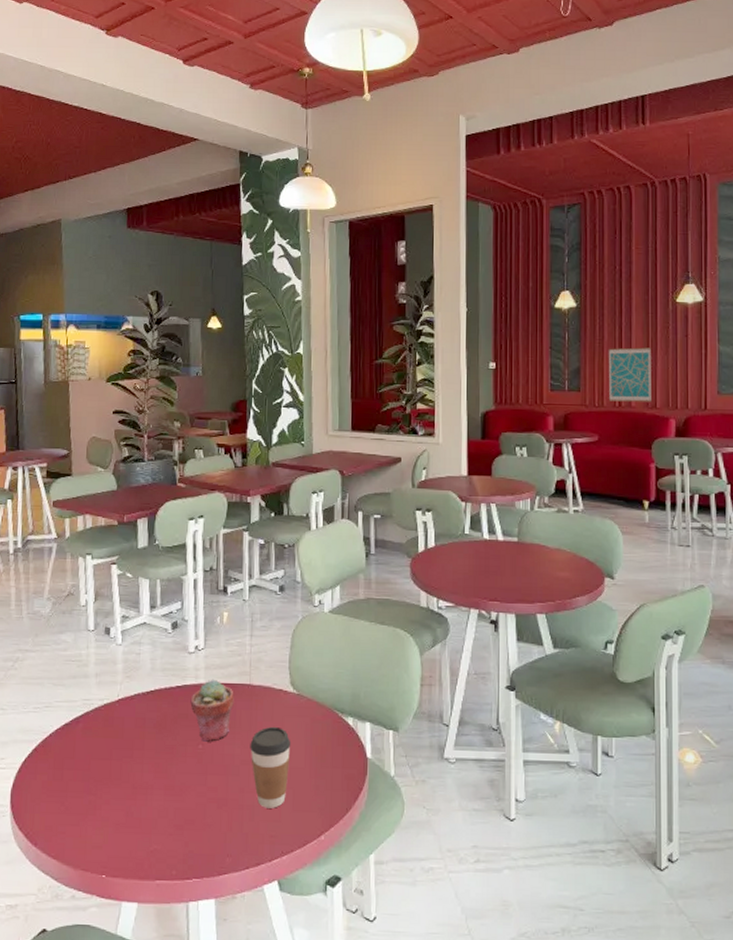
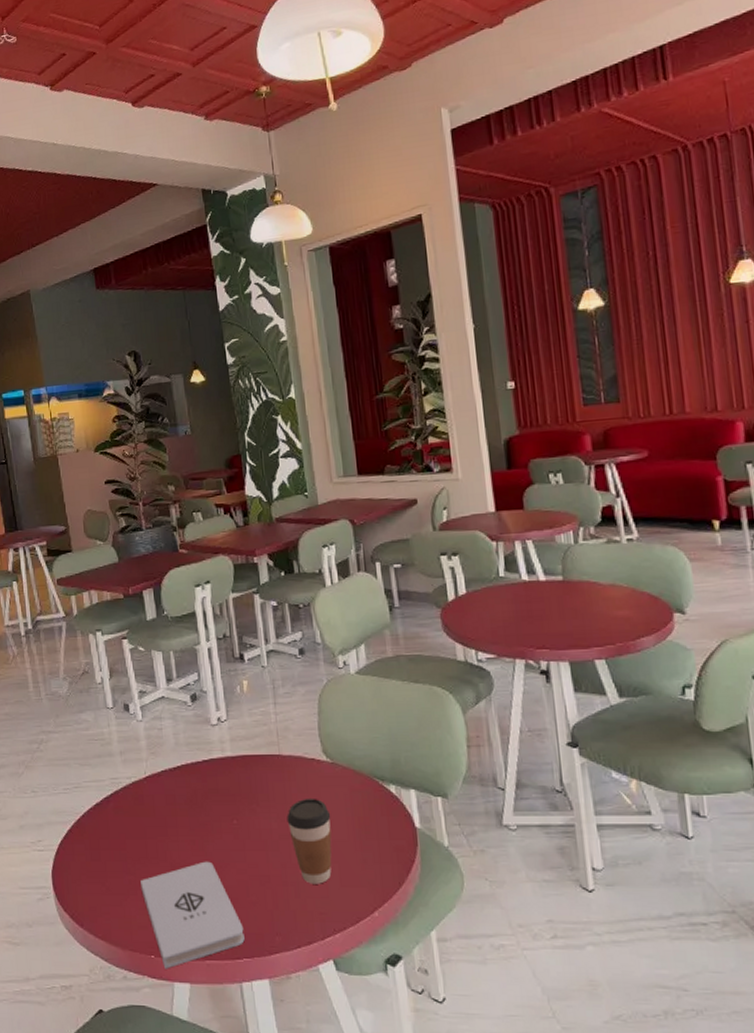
notepad: none [100,783,197,889] -> present [141,861,245,969]
potted succulent: present [190,679,234,742] -> none [219,751,265,817]
wall art: present [608,347,651,402] -> none [649,341,710,410]

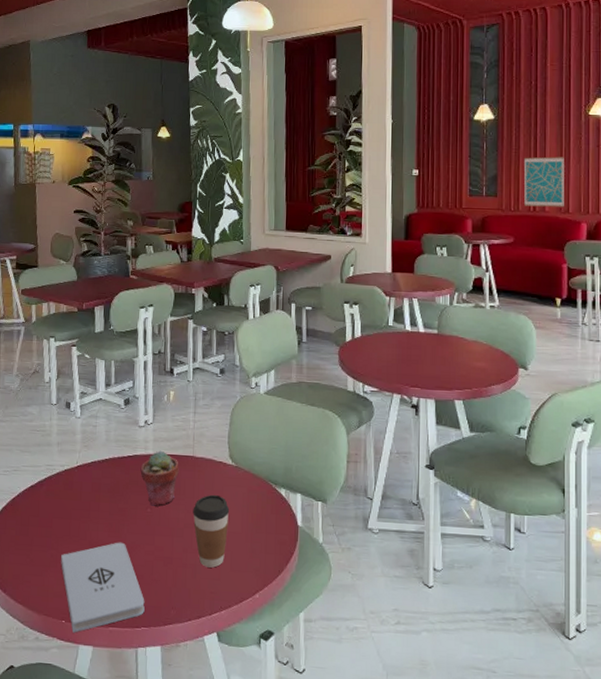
potted succulent: none [219,751,265,817] -> present [140,450,179,507]
wall art: none [649,341,710,410] -> present [523,156,564,207]

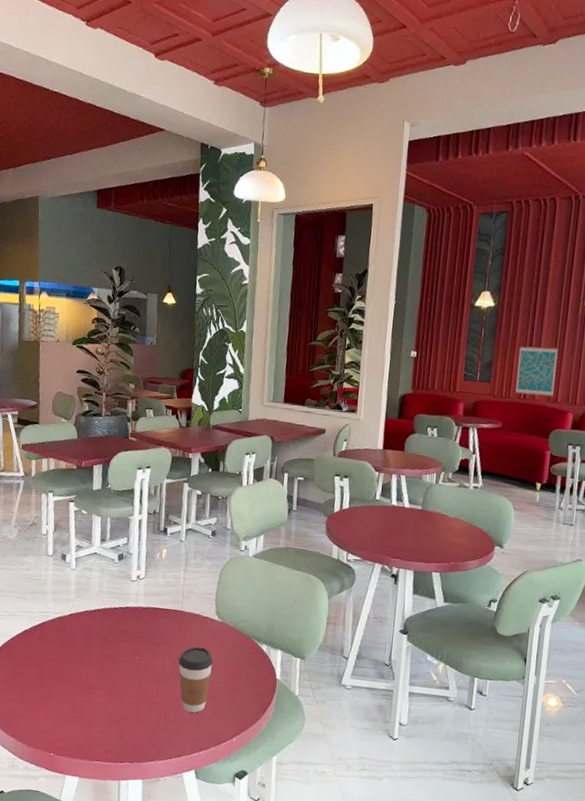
notepad: present [61,542,145,633] -> none [51,685,129,765]
potted succulent: present [140,450,179,507] -> none [130,604,168,655]

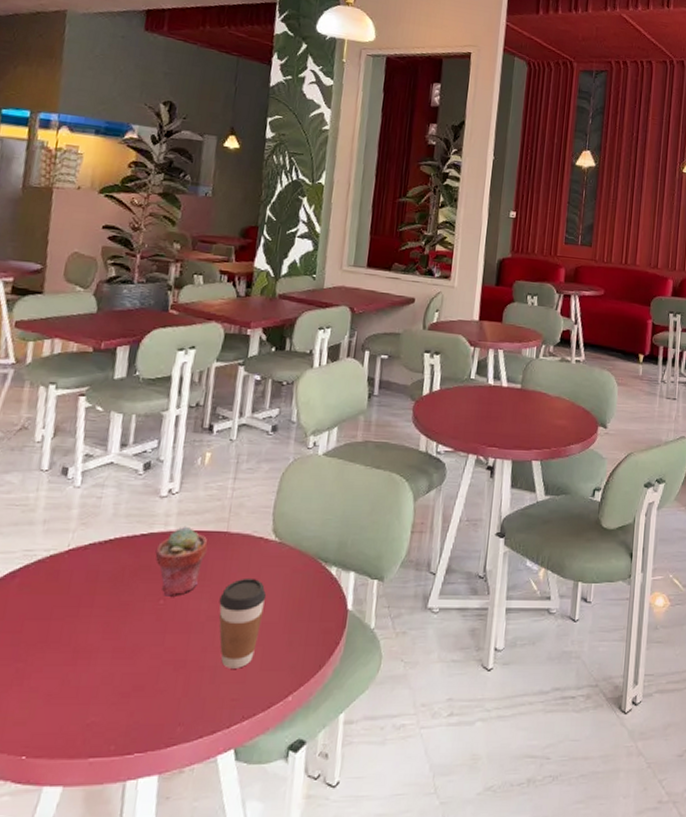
potted succulent: none [130,604,168,655] -> present [155,526,208,596]
wall art: present [515,346,558,397] -> none [617,208,658,262]

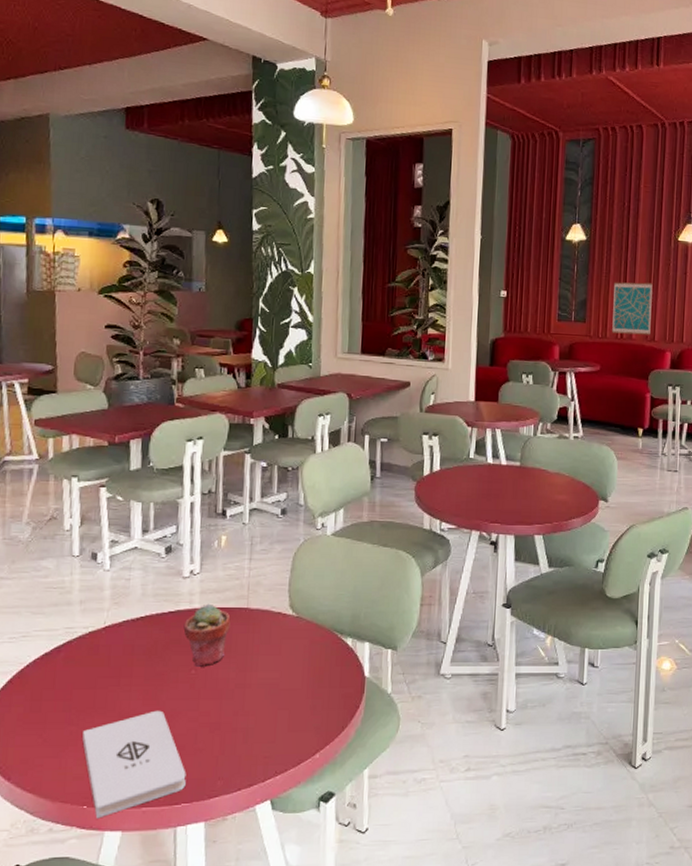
notepad: none [29,645,144,772] -> present [82,710,187,819]
coffee cup: present [218,577,267,669] -> none [245,649,289,730]
wall art: none [617,208,658,262] -> present [612,282,653,335]

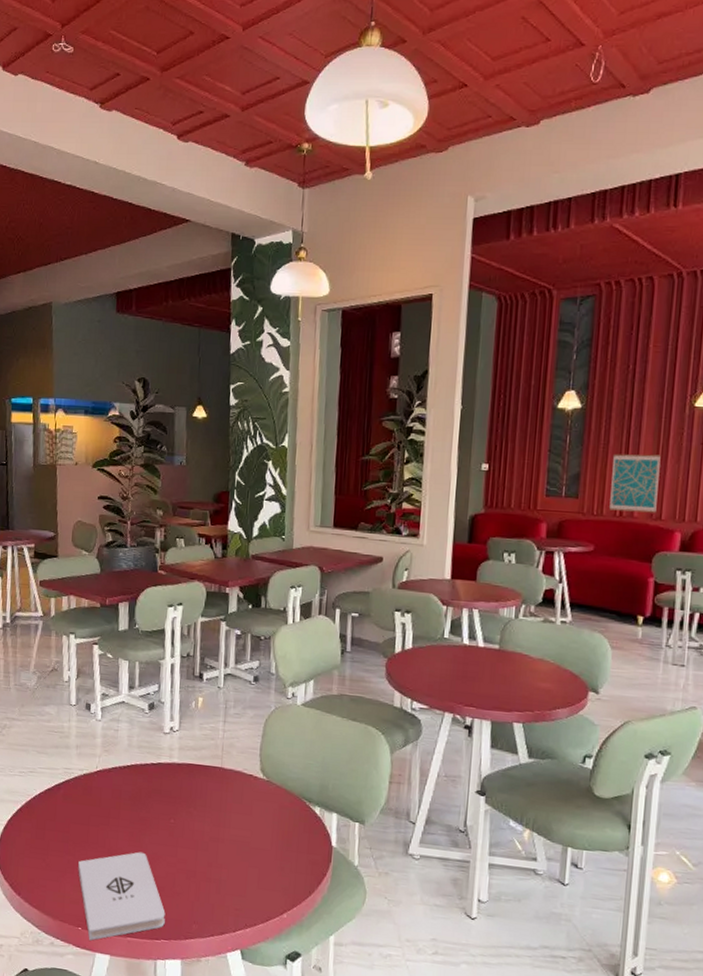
potted succulent: present [183,603,231,667] -> none [164,759,206,818]

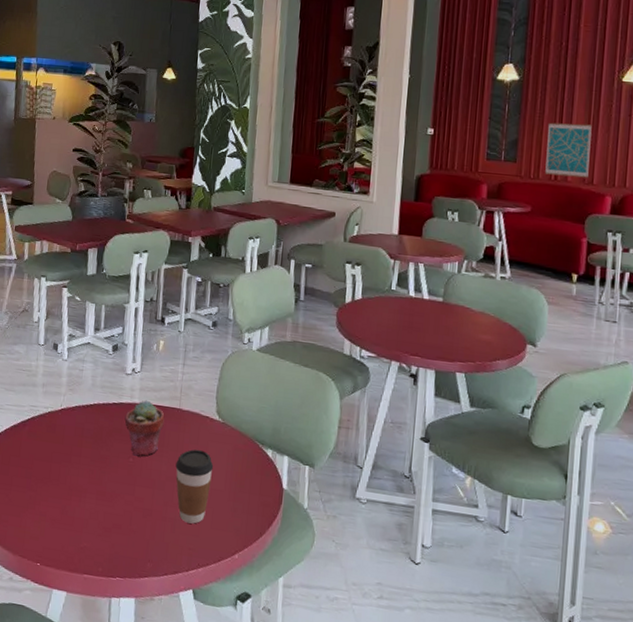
notepad: present [78,852,166,941] -> none [39,489,122,577]
potted succulent: none [164,759,206,818] -> present [124,400,165,457]
coffee cup: none [219,808,259,884] -> present [175,449,214,524]

